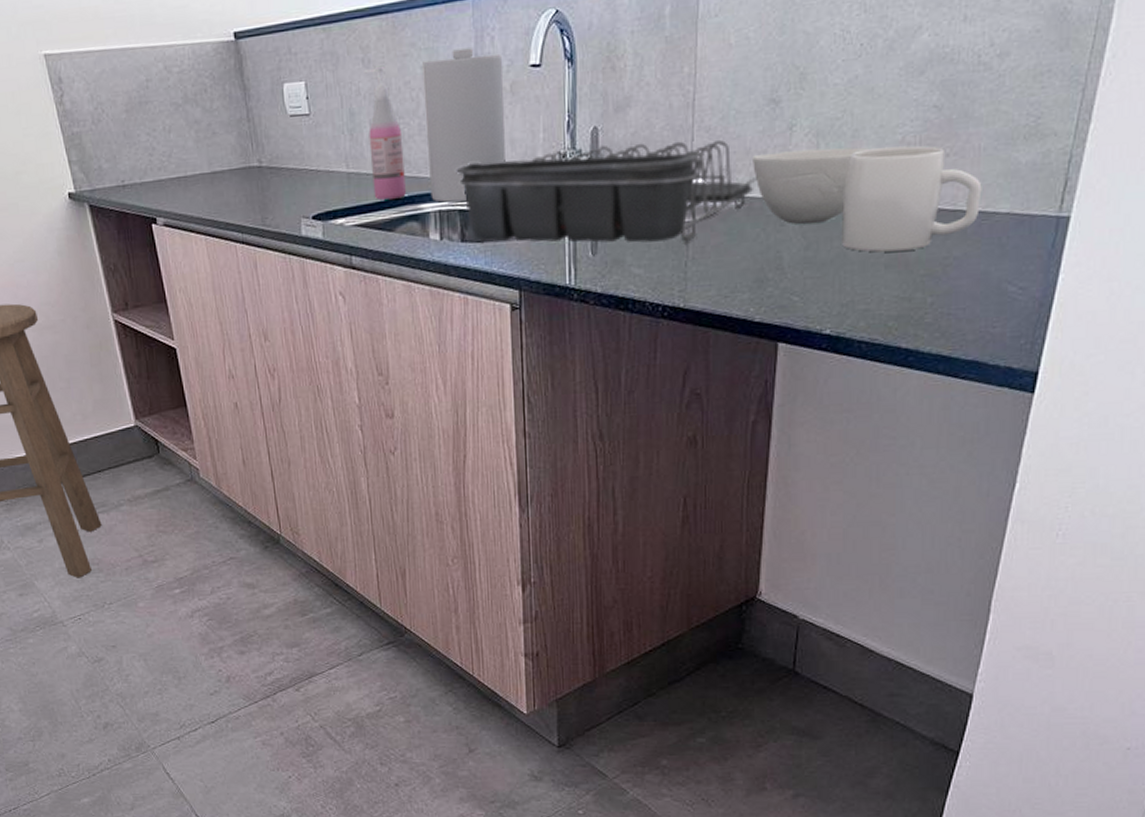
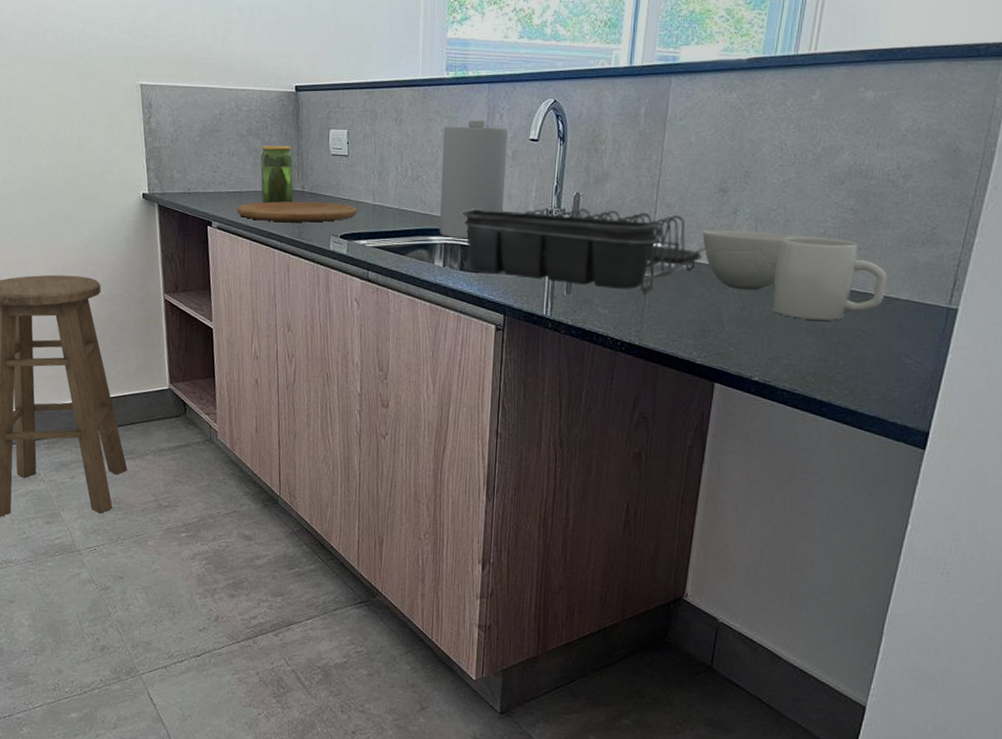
cutting board: none [183,176,329,210] -> present [236,201,357,223]
jar: none [203,111,251,188] -> present [261,145,294,204]
soap dispenser: present [363,65,406,200] -> none [392,125,422,230]

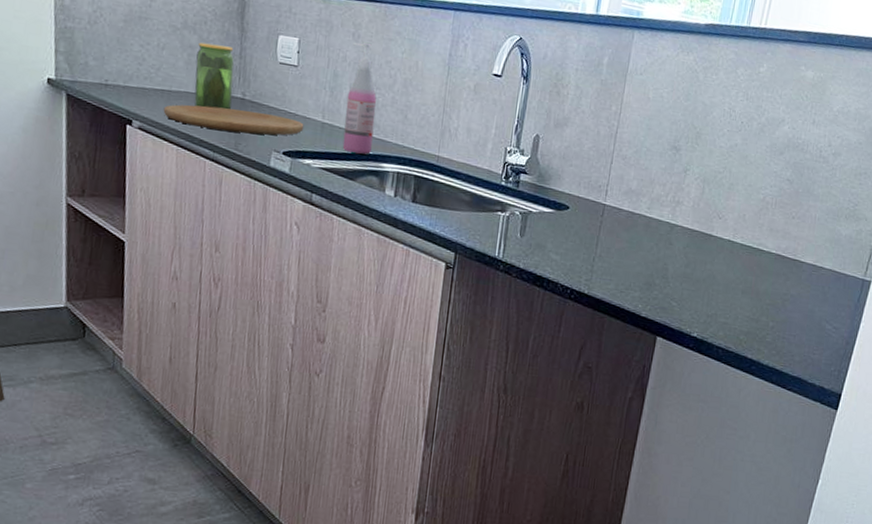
soap dispenser: none [392,125,422,230] -> present [342,42,377,155]
paper towel holder: present [439,120,509,239] -> none [392,46,472,170]
dish rack: present [461,206,706,293] -> none [417,139,657,242]
bowl: present [702,230,801,291] -> none [654,185,742,249]
mug: present [772,236,887,321] -> none [713,199,815,284]

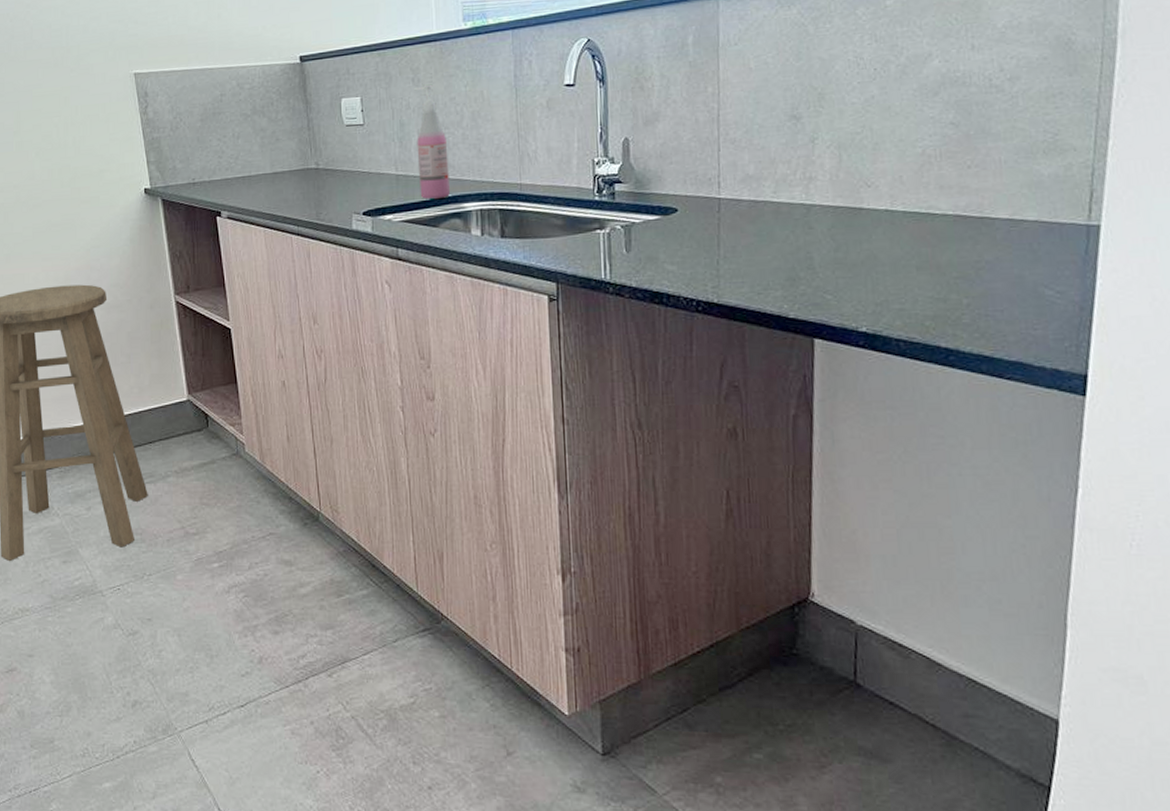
cutting board: present [163,104,304,136] -> none [247,177,379,205]
jar: present [194,42,234,110] -> none [269,121,308,186]

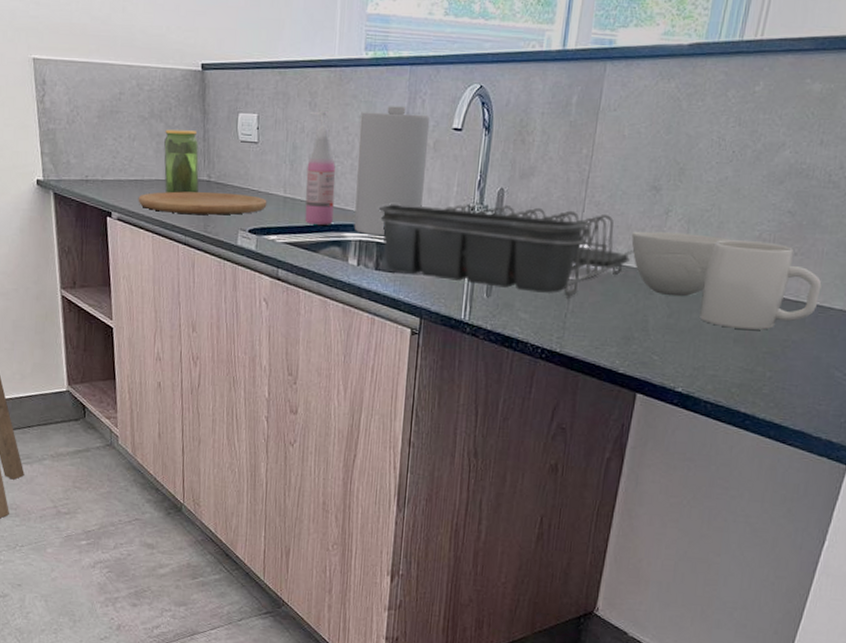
cutting board: none [247,177,379,205] -> present [138,191,267,215]
jar: none [269,121,308,186] -> present [164,129,200,194]
paper towel holder: none [466,70,543,203] -> present [354,106,430,236]
dish rack: none [496,150,784,242] -> present [378,202,635,297]
bowl: none [777,158,895,229] -> present [631,231,734,297]
mug: none [868,158,1008,255] -> present [700,240,822,330]

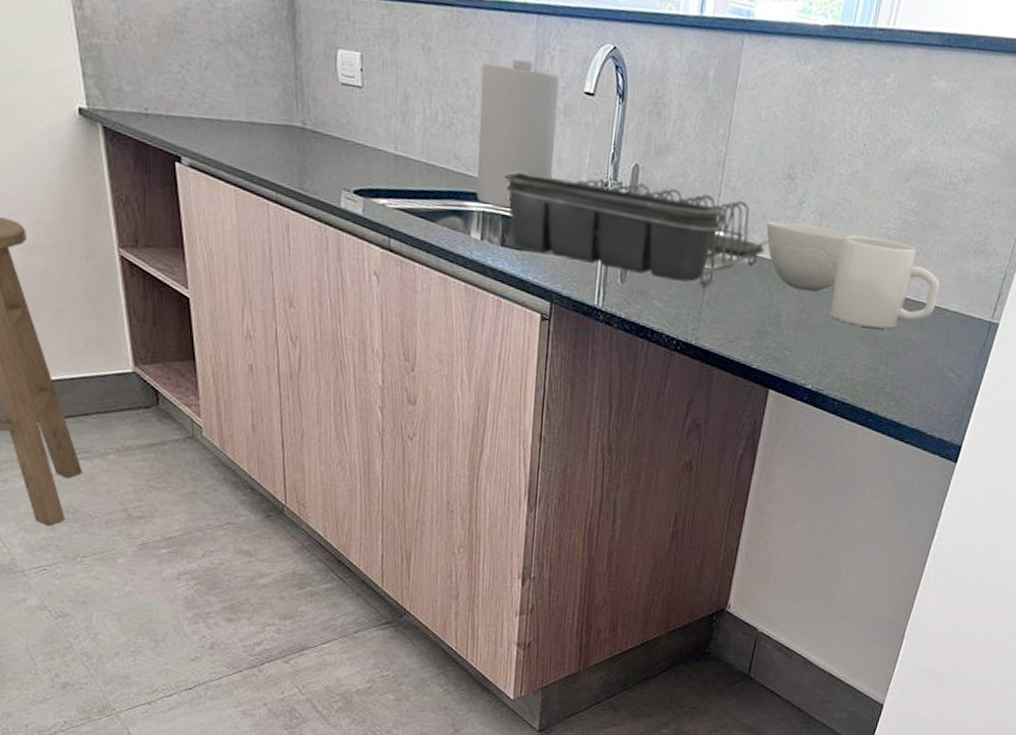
cutting board: present [138,191,267,215] -> none [215,136,375,172]
jar: present [164,129,200,194] -> none [246,60,292,142]
soap dispenser: present [304,110,336,225] -> none [419,55,455,192]

